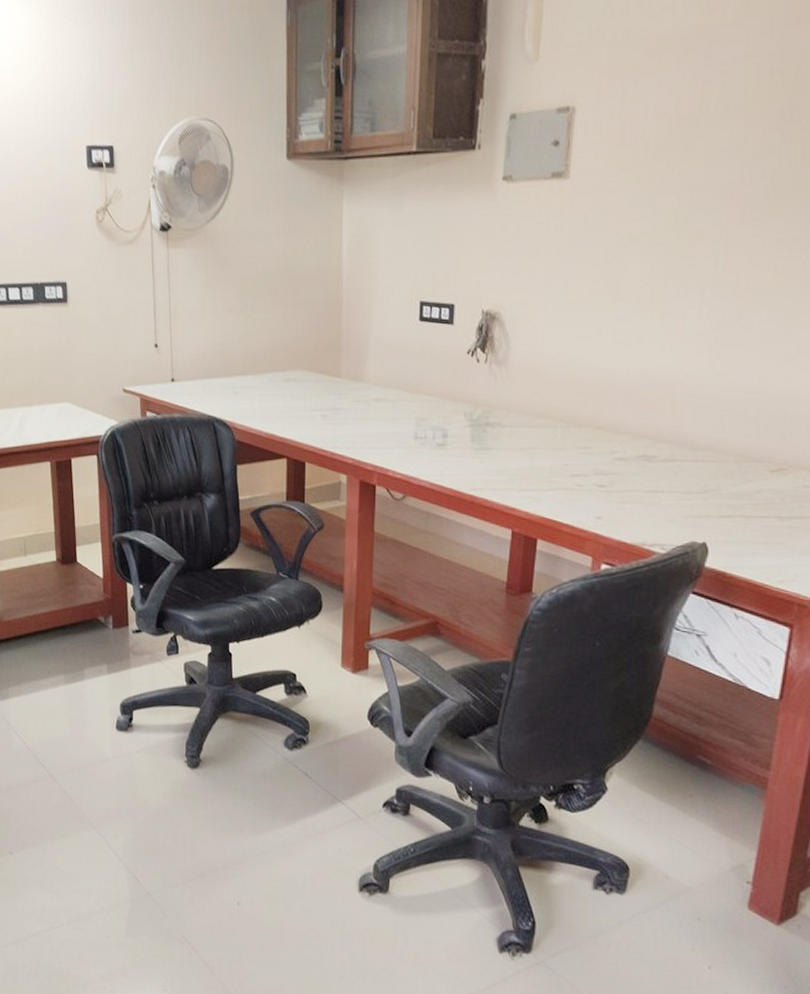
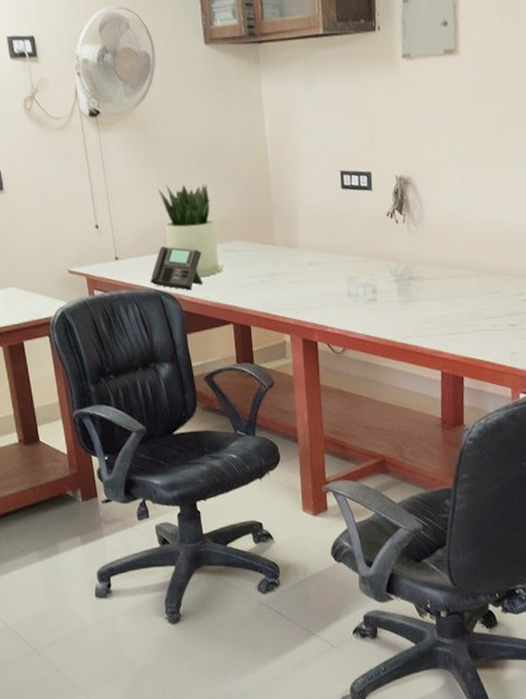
phone: none [204,371,261,418] -> present [150,246,203,290]
planter: none [222,306,284,406] -> present [158,183,225,278]

